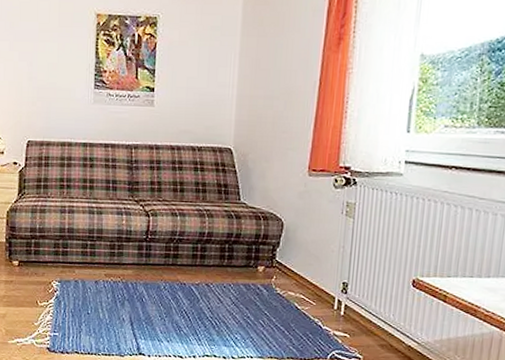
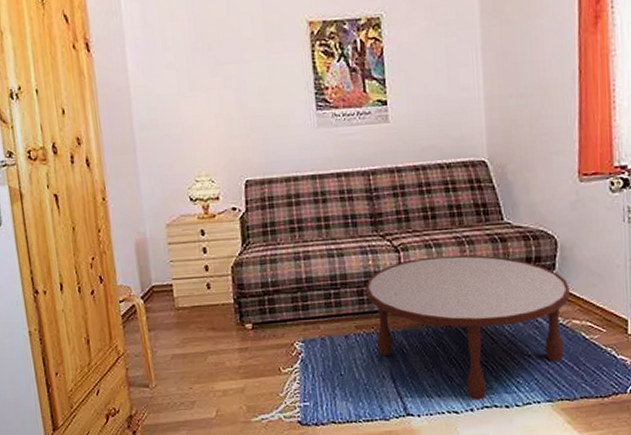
coffee table: none [117,223,289,349] -> present [366,254,570,400]

